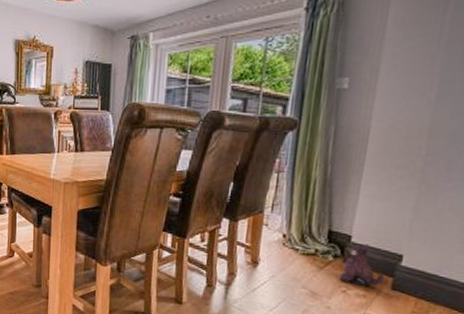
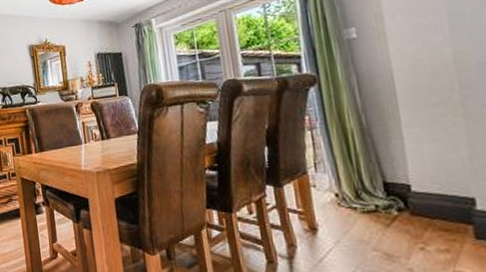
plush toy: present [338,244,385,286] -> none [410,192,464,239]

